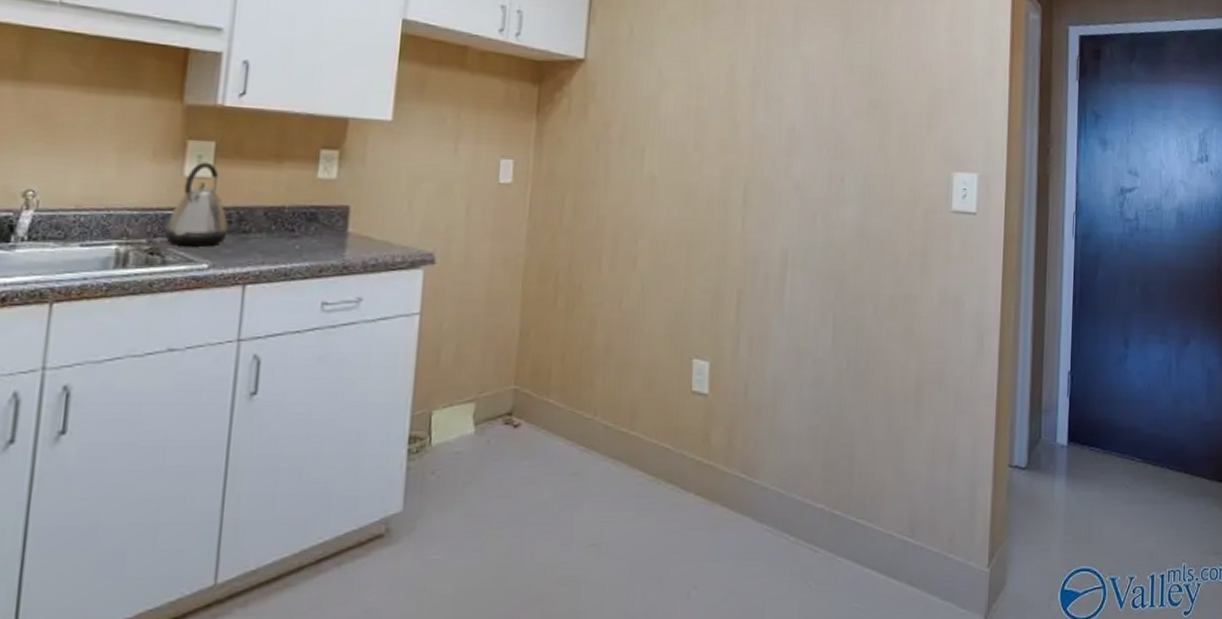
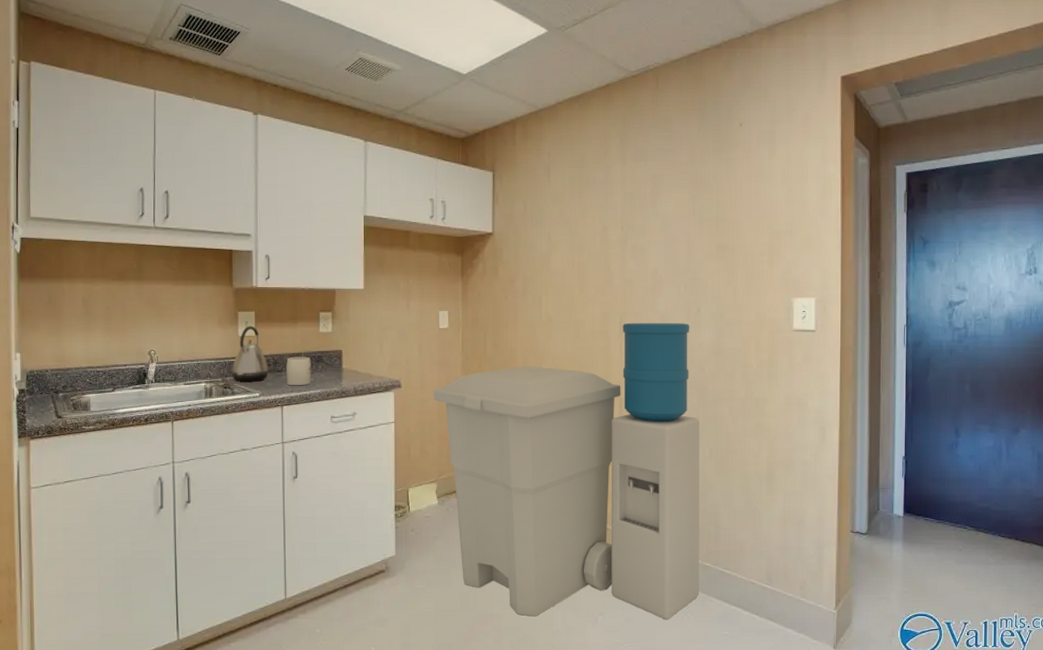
mug: none [255,211,300,256] -> present [285,356,312,386]
recycling bin: none [481,241,741,595] -> present [433,366,621,617]
water cooler: none [711,190,837,592] -> present [612,322,700,620]

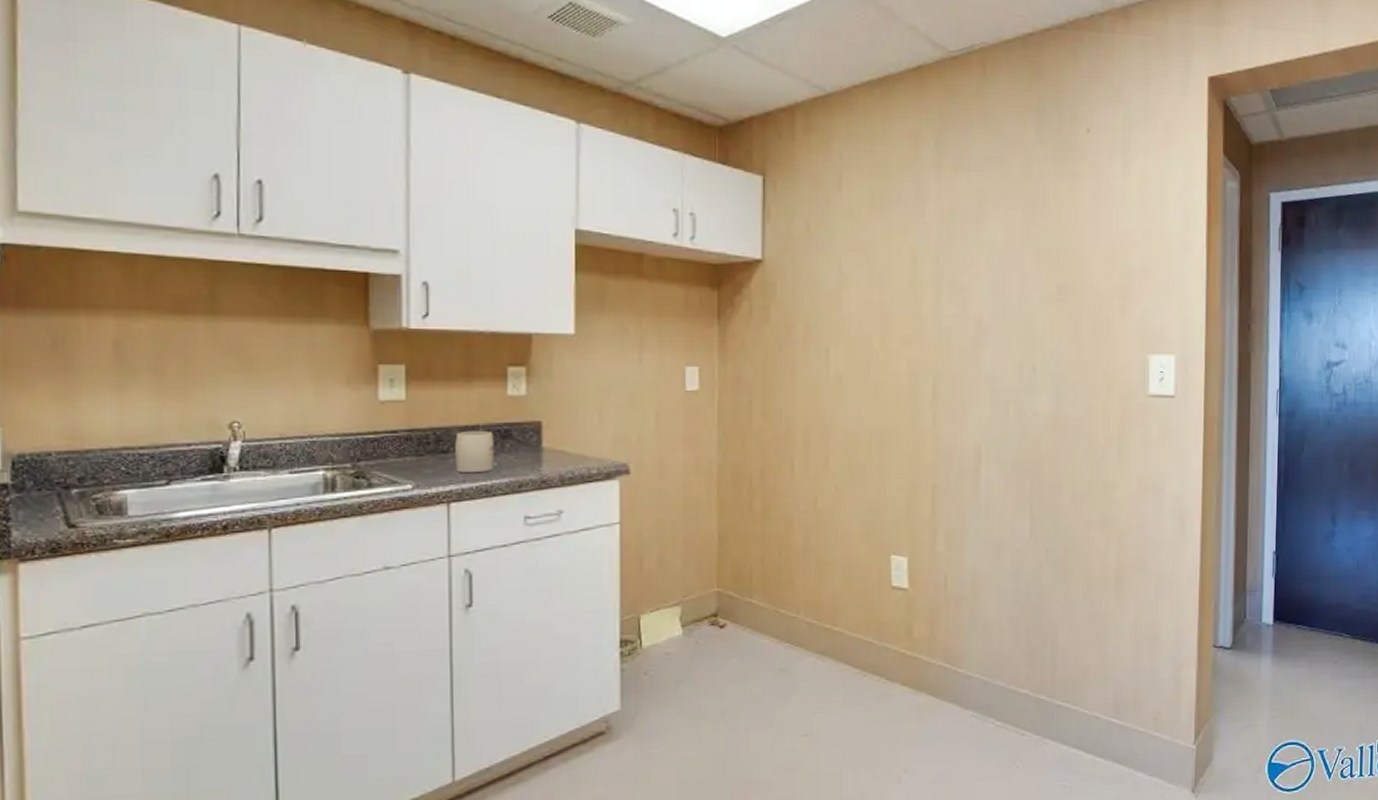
kettle: present [230,326,269,382] -> none [365,385,428,468]
recycling bin: present [433,366,621,617] -> none [677,443,934,781]
water cooler: present [612,322,700,620] -> none [920,384,1034,773]

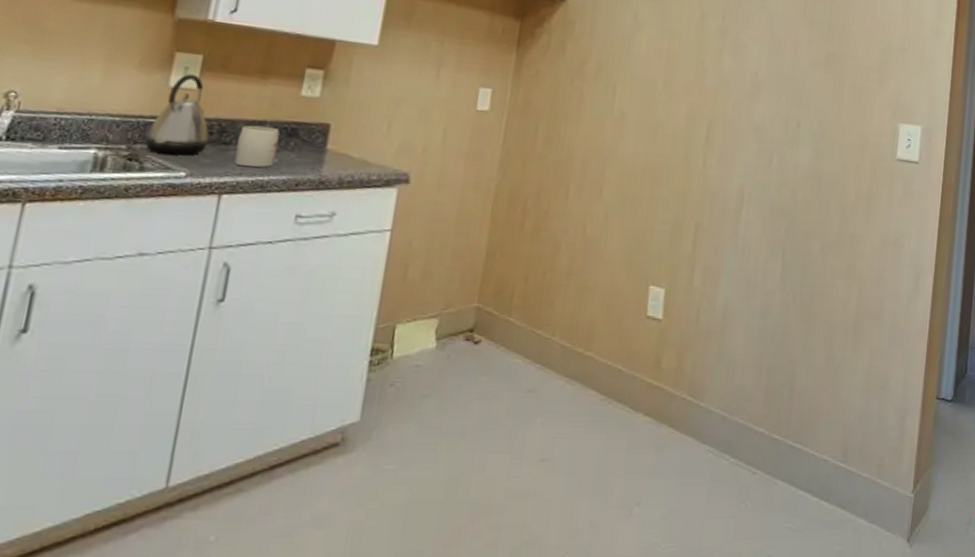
kettle: none [365,385,428,468] -> present [144,74,211,156]

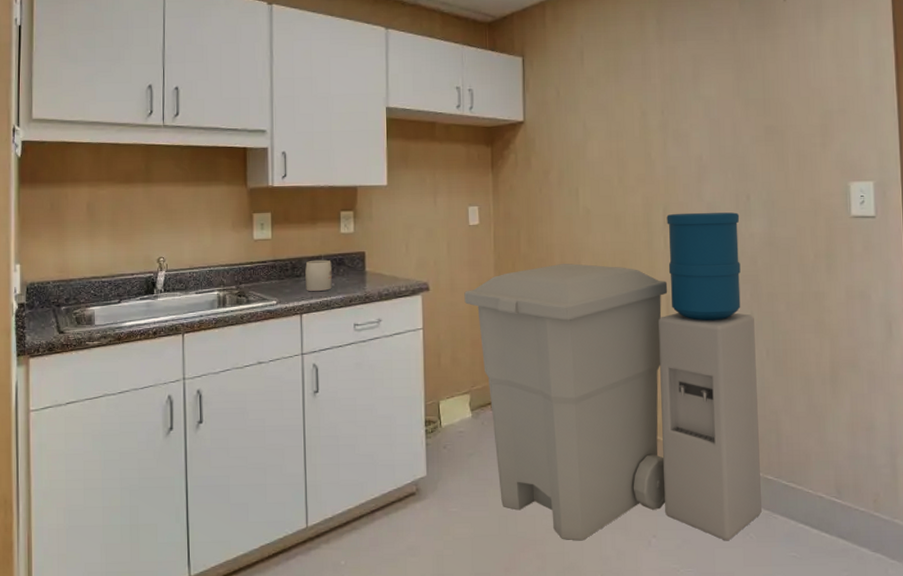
kettle: present [144,74,211,156] -> none [245,228,287,289]
recycling bin: none [453,170,700,509] -> present [464,263,668,541]
water cooler: none [655,130,787,510] -> present [658,212,762,541]

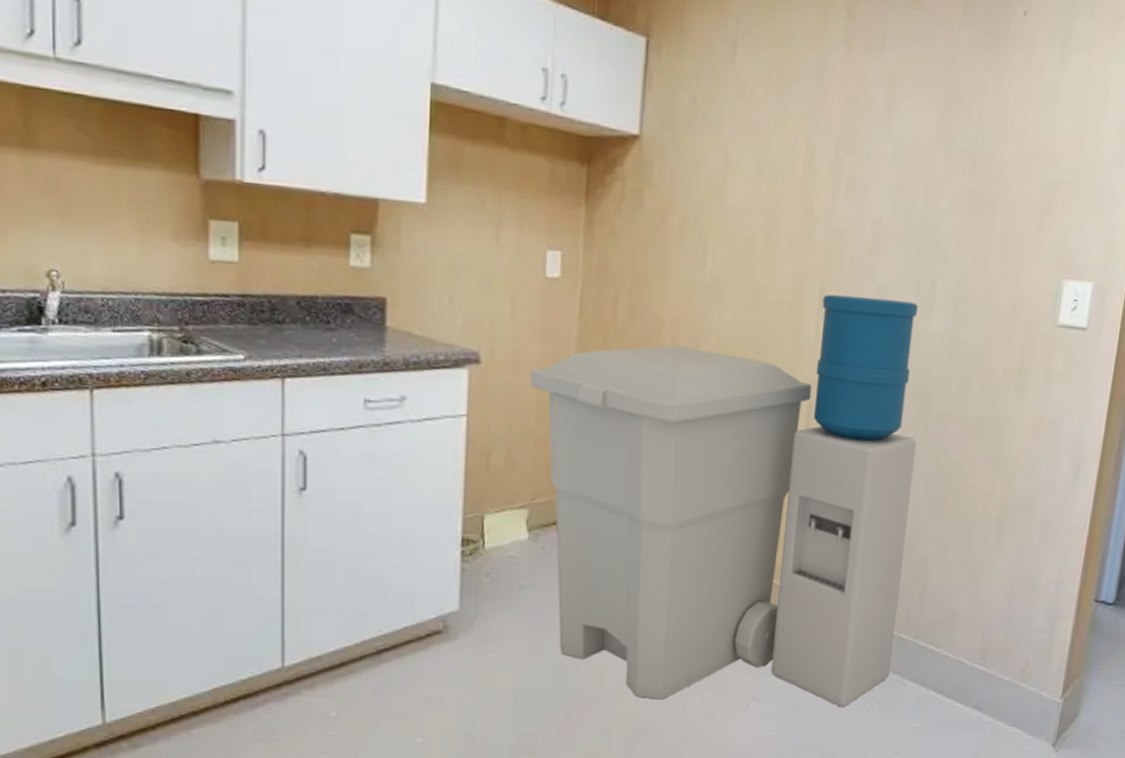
mug: present [304,259,333,292] -> none [290,301,335,349]

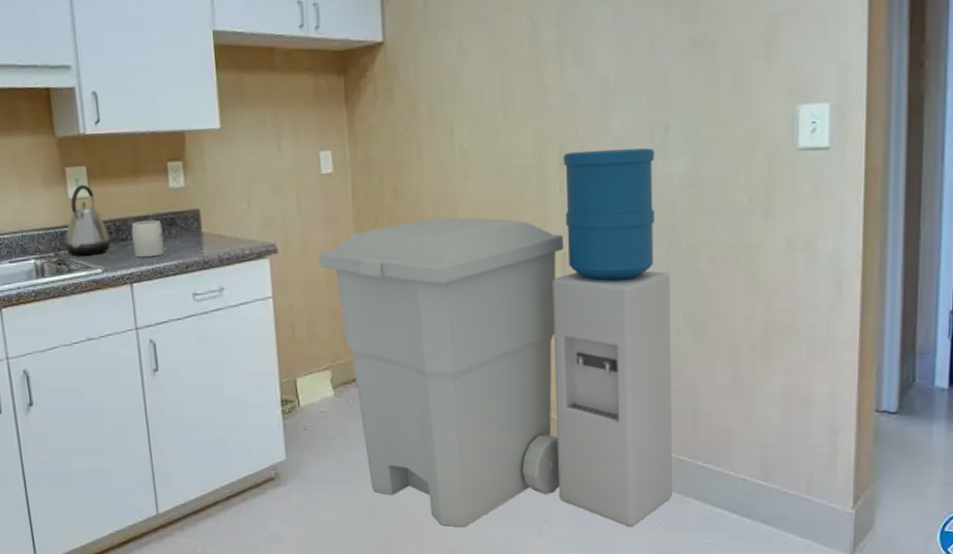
kettle: none [194,244,262,337] -> present [63,184,112,256]
mug: none [290,301,335,349] -> present [131,219,165,258]

